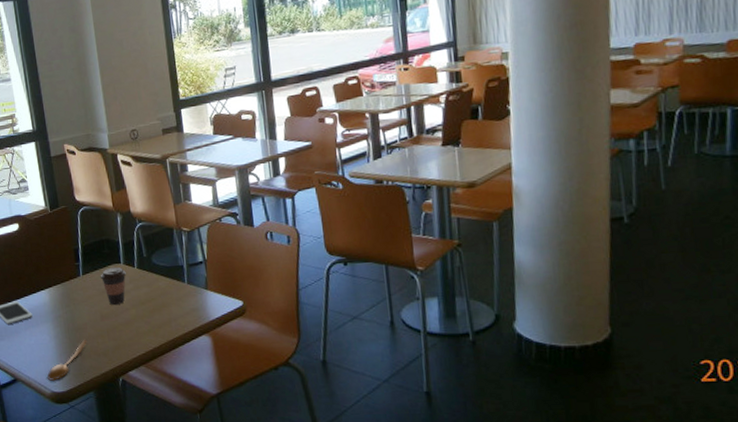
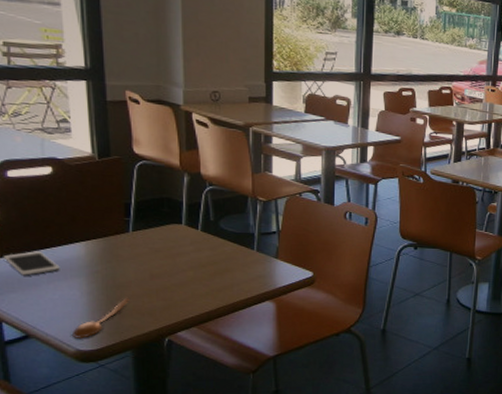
coffee cup: present [100,266,126,305] -> none [154,226,187,265]

